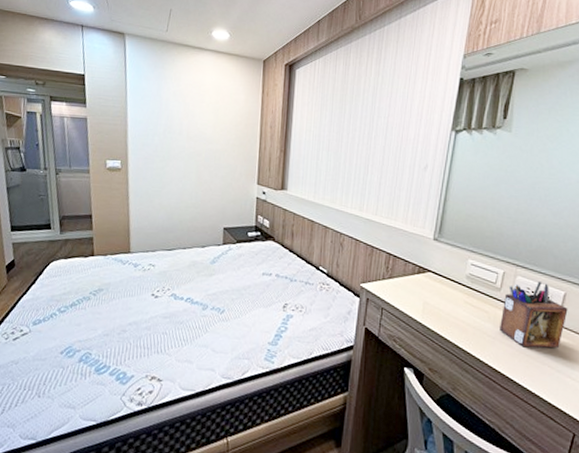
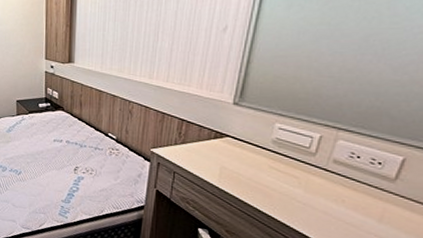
desk organizer: present [500,281,568,348] -> none [313,146,407,217]

